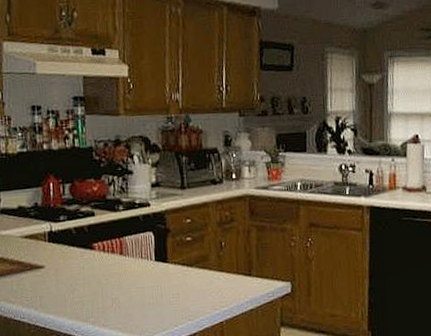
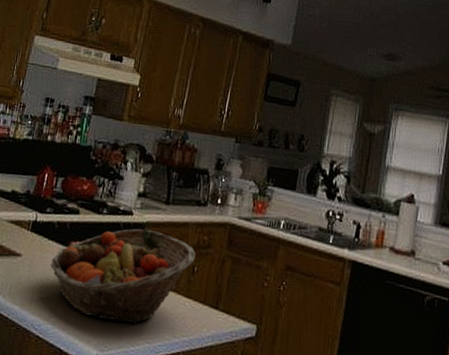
fruit basket: none [77,216,220,309] -> present [50,228,195,324]

